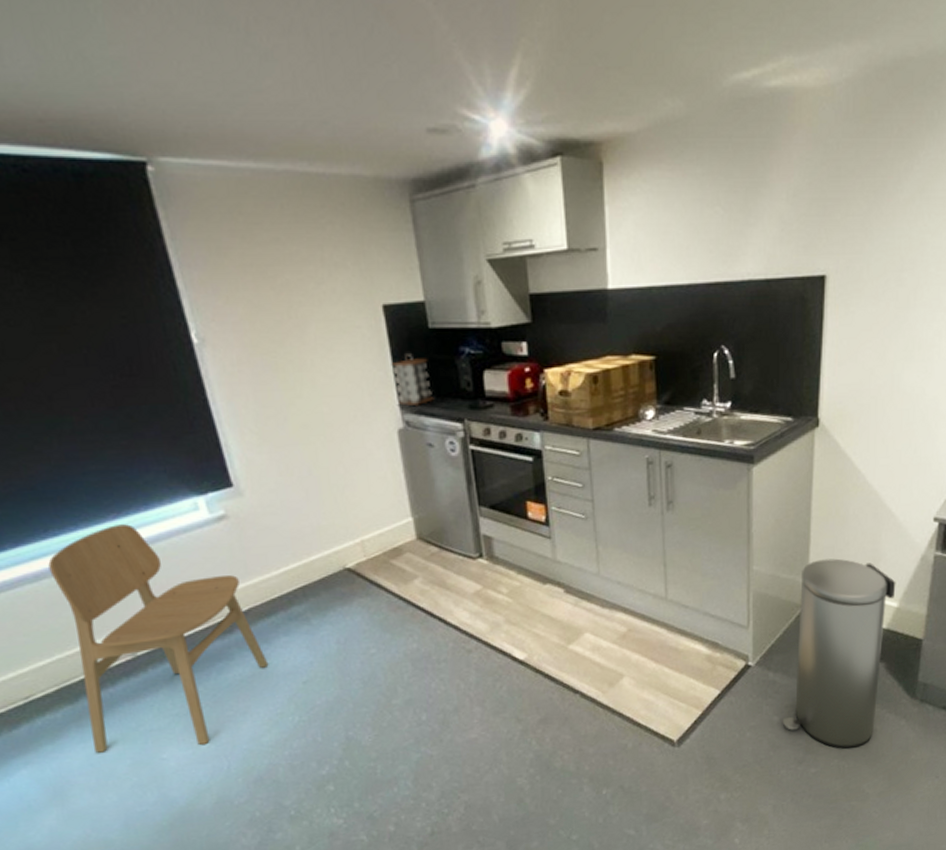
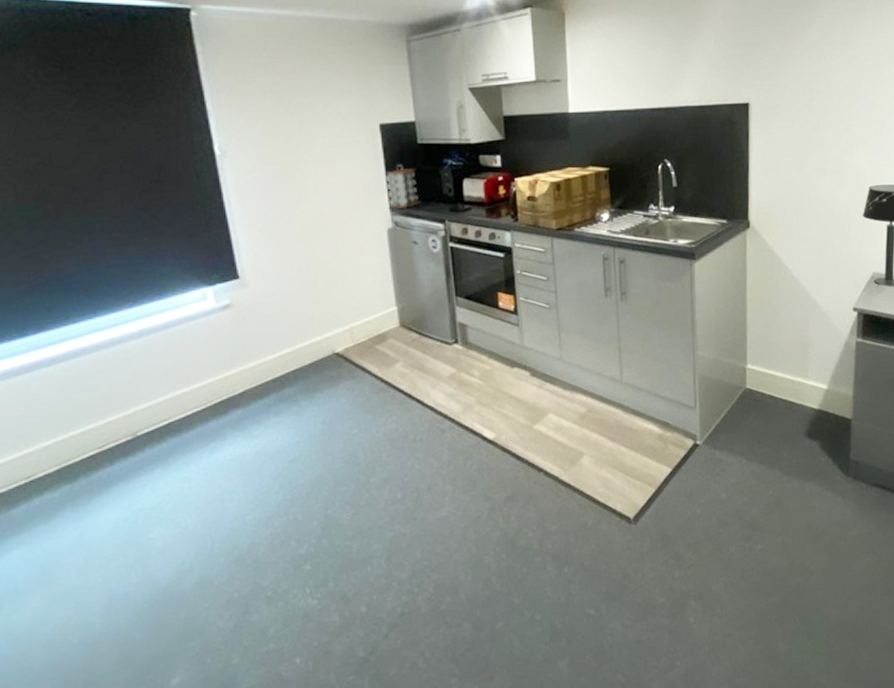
dining chair: present [48,524,269,753] -> none [65,312,258,533]
pedal bin: present [782,558,896,749] -> none [729,344,825,526]

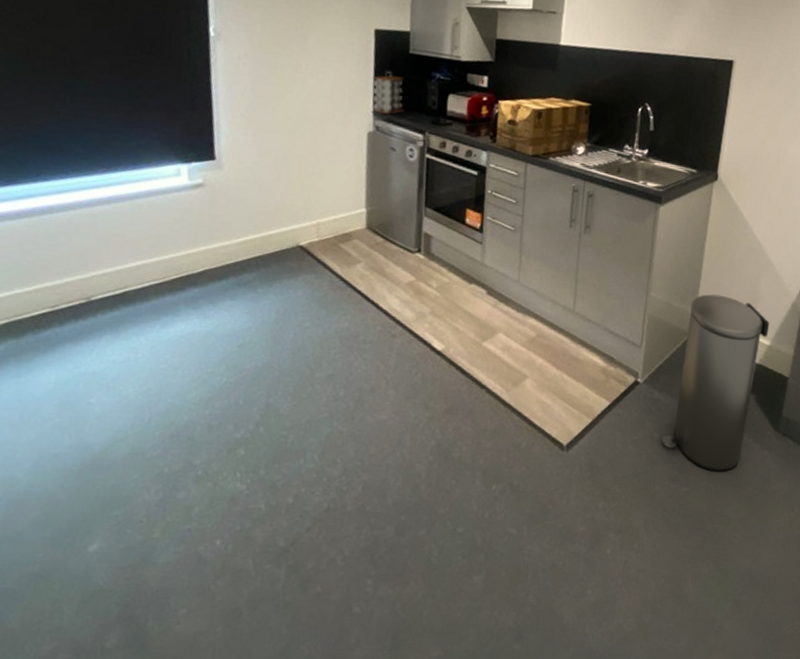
pedal bin: none [729,344,825,526] -> present [661,294,770,472]

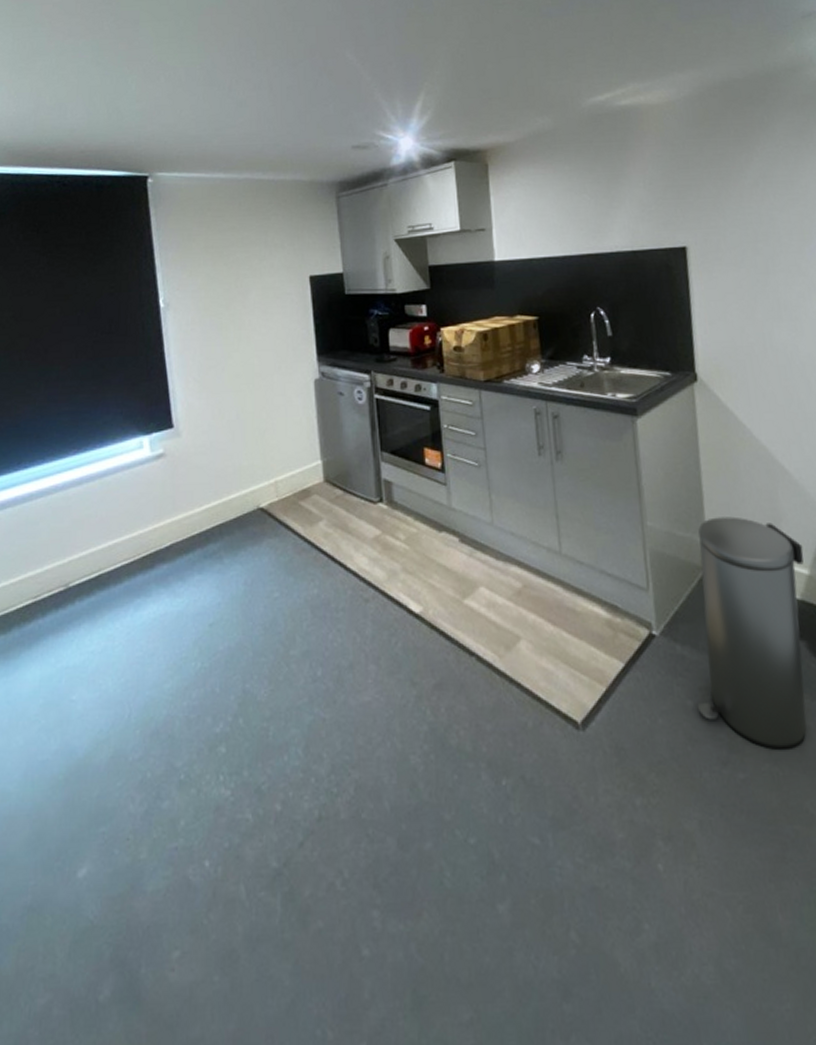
spice rack: present [372,71,404,116] -> none [312,315,347,360]

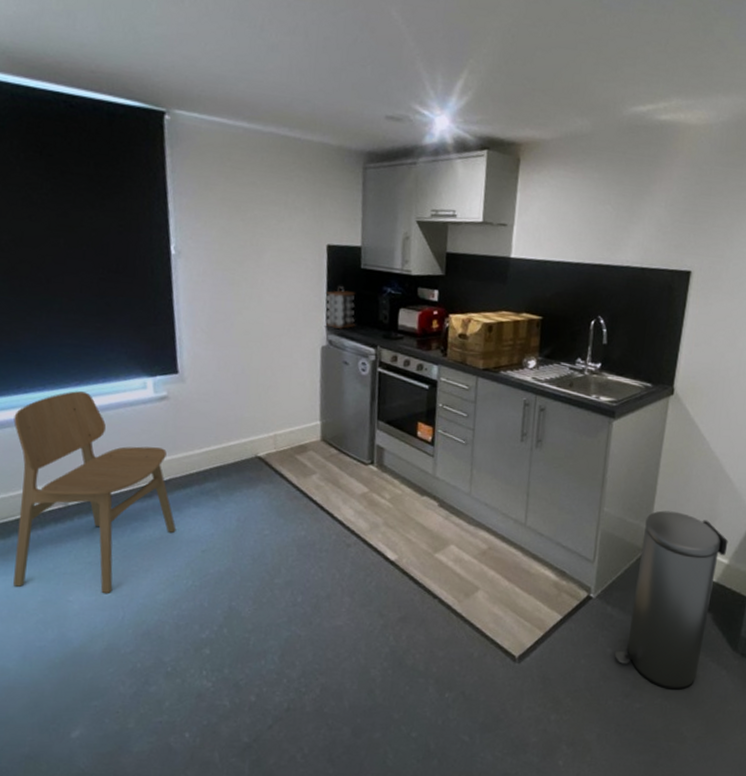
dining chair: none [14,459,181,689] -> present [13,391,177,593]
spice rack: none [312,315,347,360] -> present [325,286,356,330]

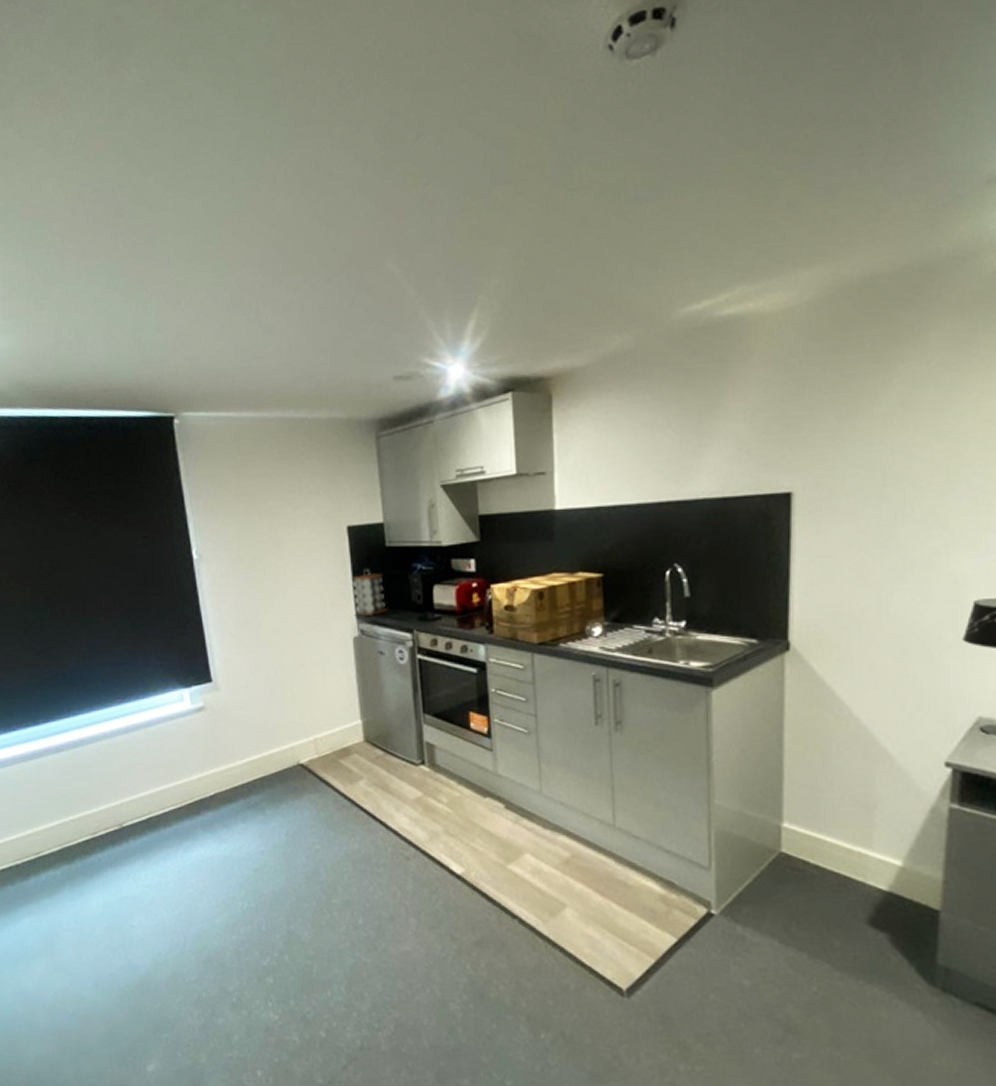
dining chair: present [13,391,177,593] -> none [67,709,227,918]
pedal bin: present [614,510,728,690] -> none [754,799,898,1037]

